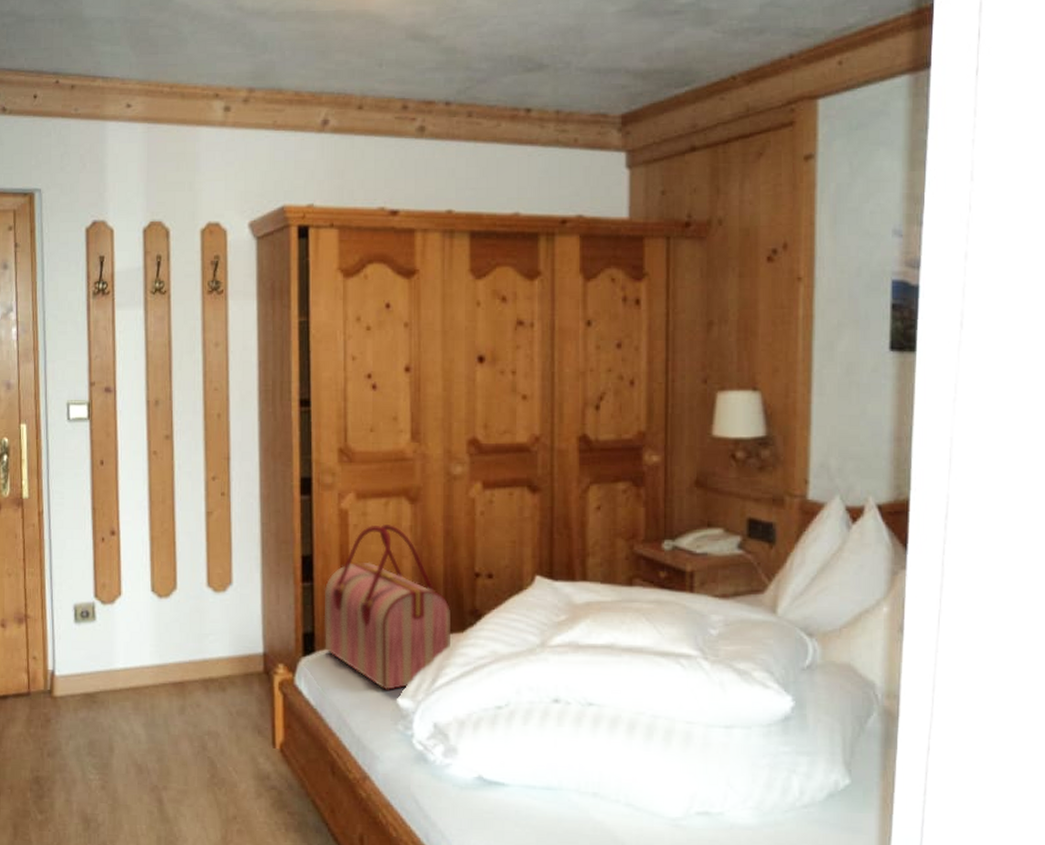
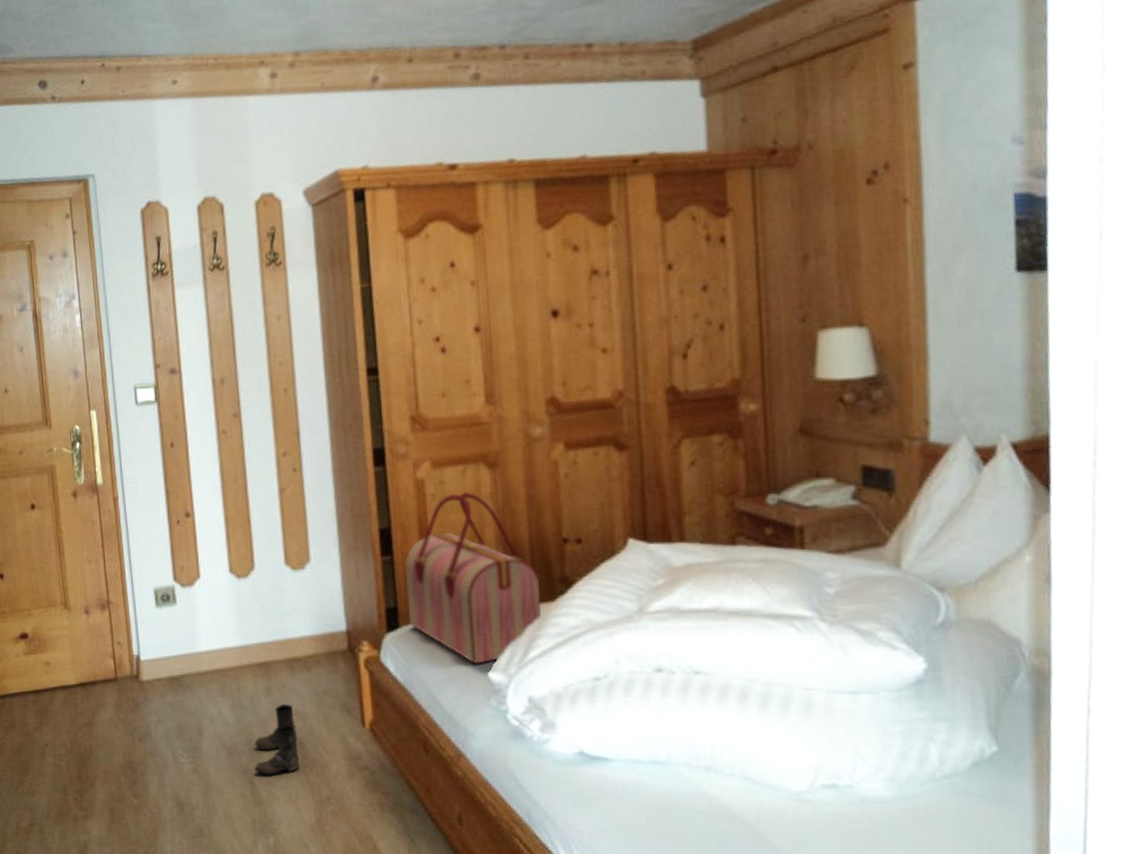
boots: none [163,724,209,794] -> present [254,705,299,776]

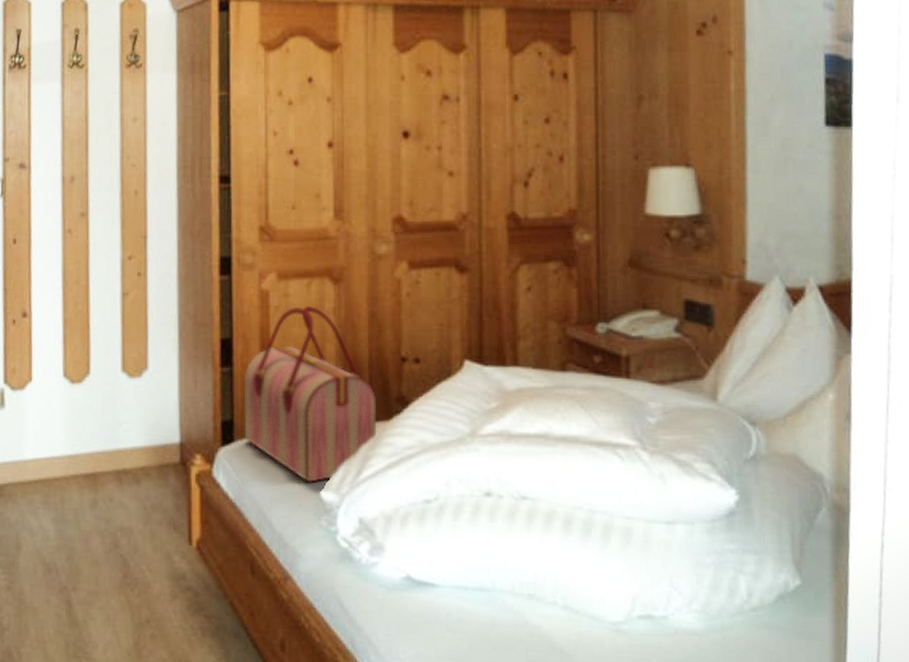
boots: present [254,705,299,776] -> none [73,519,121,595]

